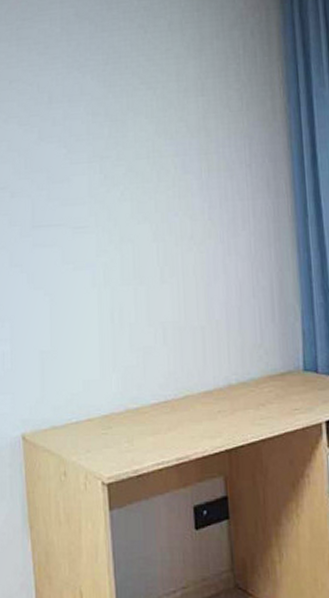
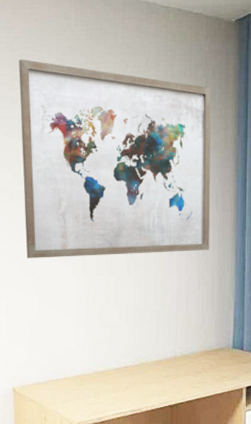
wall art: none [16,32,264,269] -> present [19,58,211,258]

